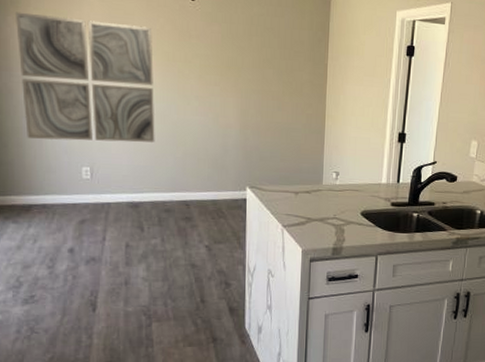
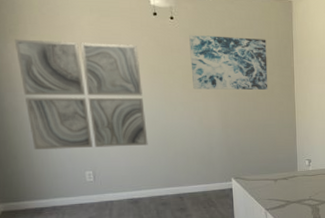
wall art: none [210,19,298,88] -> present [189,34,268,90]

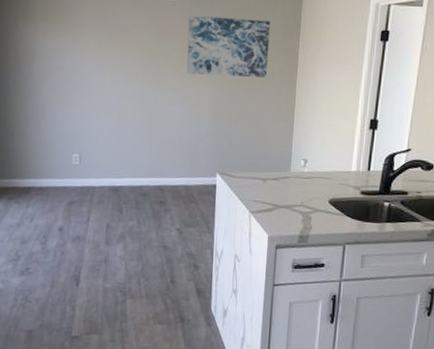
wall art: present [15,39,148,149] -> none [25,18,136,131]

